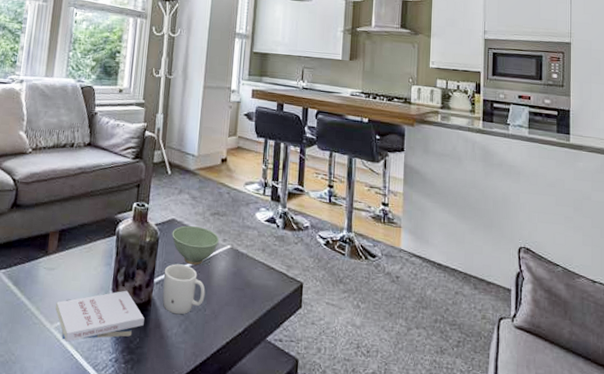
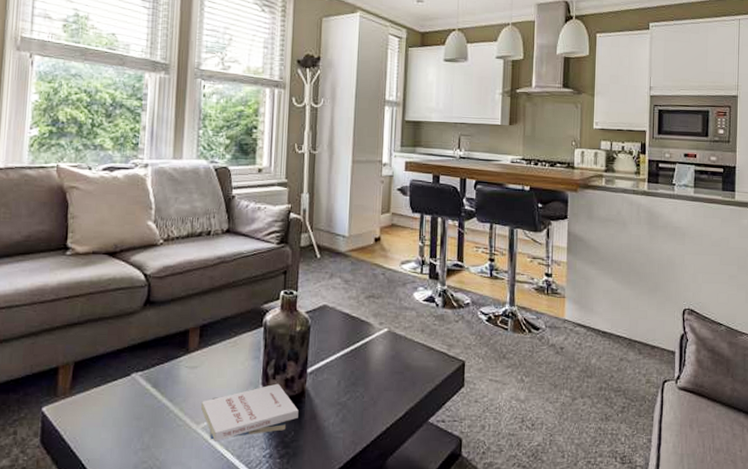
mug: present [162,264,206,315] -> none [317,352,363,404]
bowl: present [172,225,220,266] -> none [324,311,376,352]

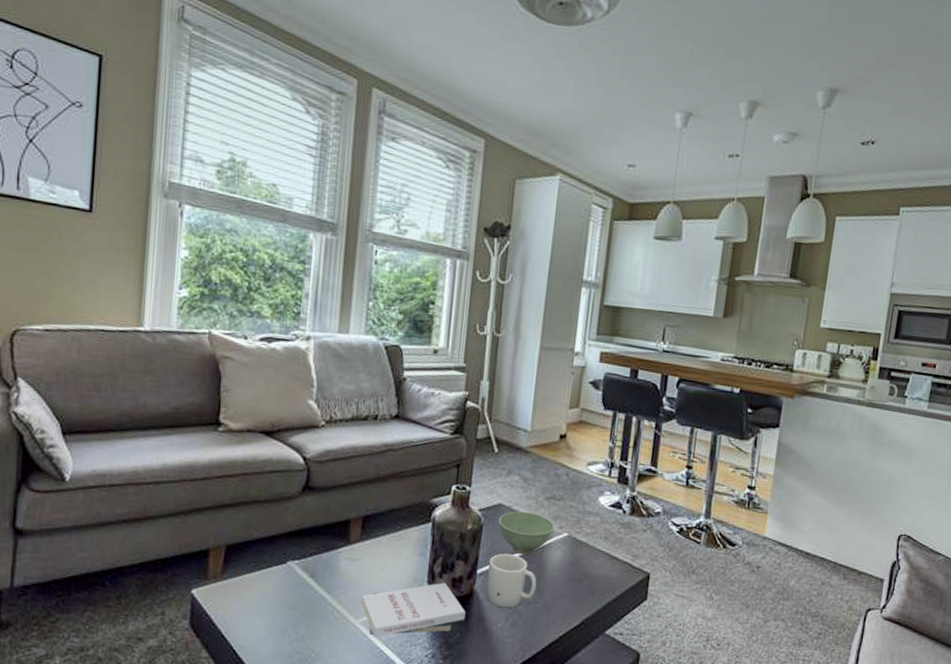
mug: none [317,352,363,404] -> present [486,553,537,608]
bowl: none [324,311,376,352] -> present [498,511,555,555]
mug: none [638,169,667,192] -> present [865,377,899,404]

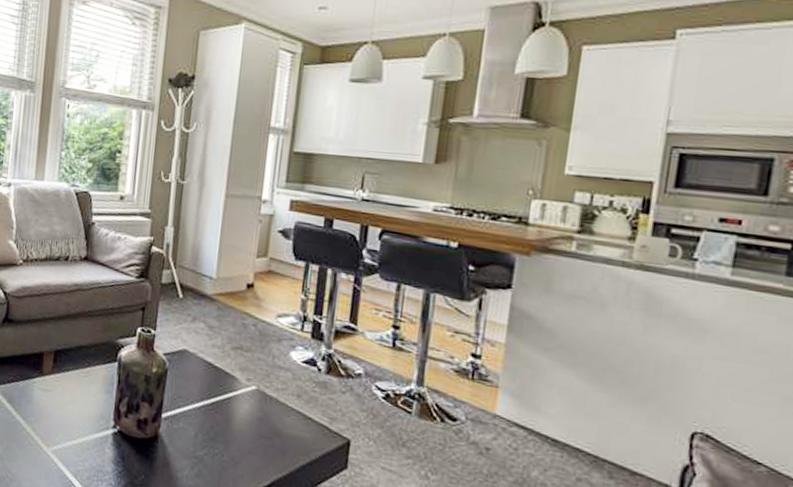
books: present [361,582,466,637] -> none [52,422,150,472]
mug: present [486,553,537,608] -> none [171,400,224,457]
bowl: present [498,511,555,555] -> none [183,358,243,405]

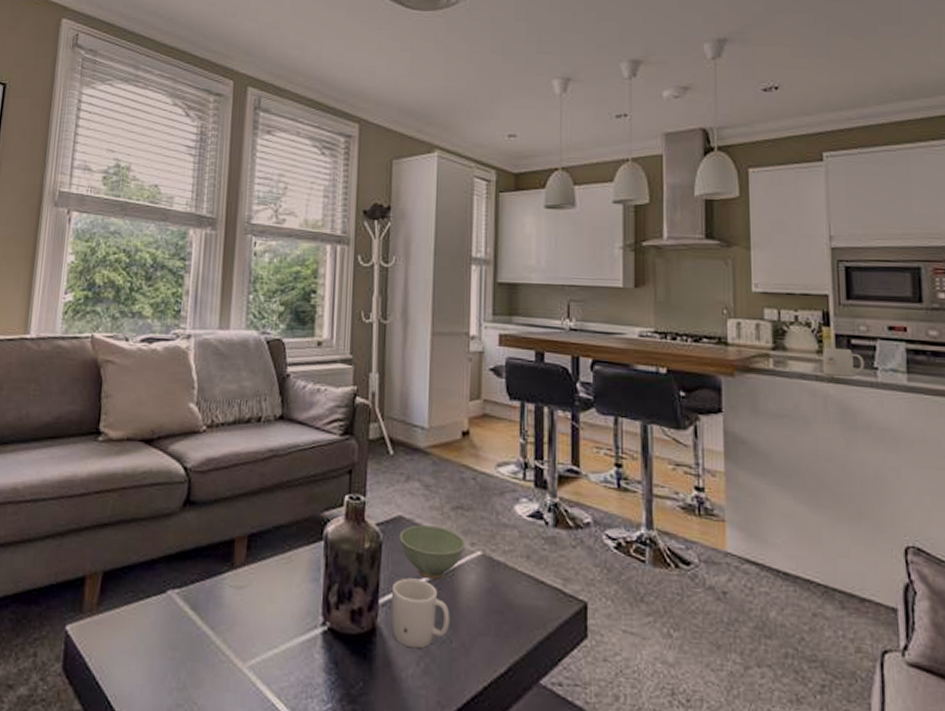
mug: none [171,400,224,457] -> present [391,578,450,649]
bowl: none [183,358,243,405] -> present [399,525,466,580]

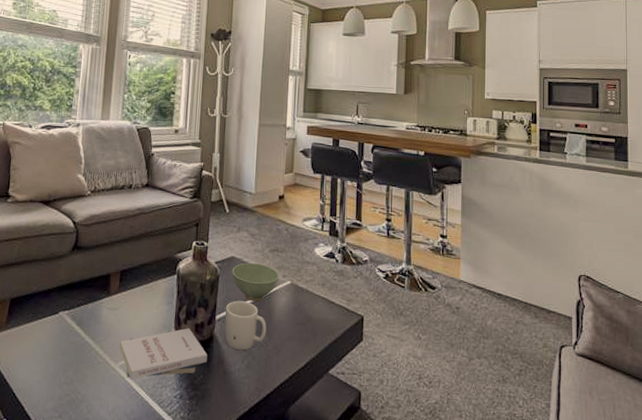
books: none [248,615,368,687] -> present [119,328,207,380]
mug: present [821,347,865,378] -> none [530,138,558,160]

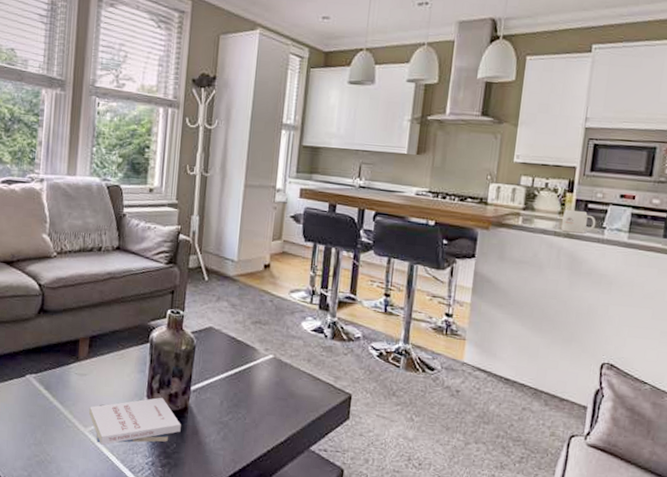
mug: present [224,300,267,351] -> none [200,372,246,423]
bowl: present [232,263,280,302] -> none [209,334,262,375]
mug: none [530,138,558,160] -> present [561,209,596,235]

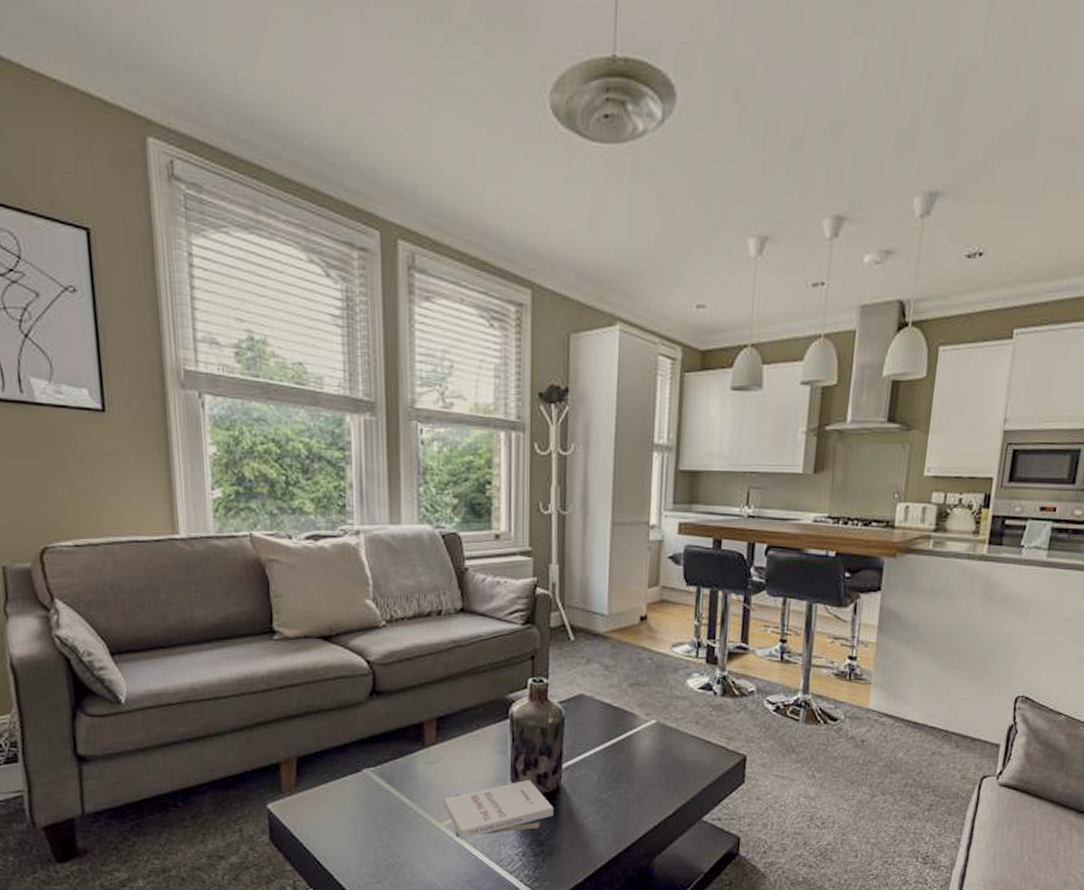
mug: present [561,209,596,235] -> none [976,527,1014,556]

